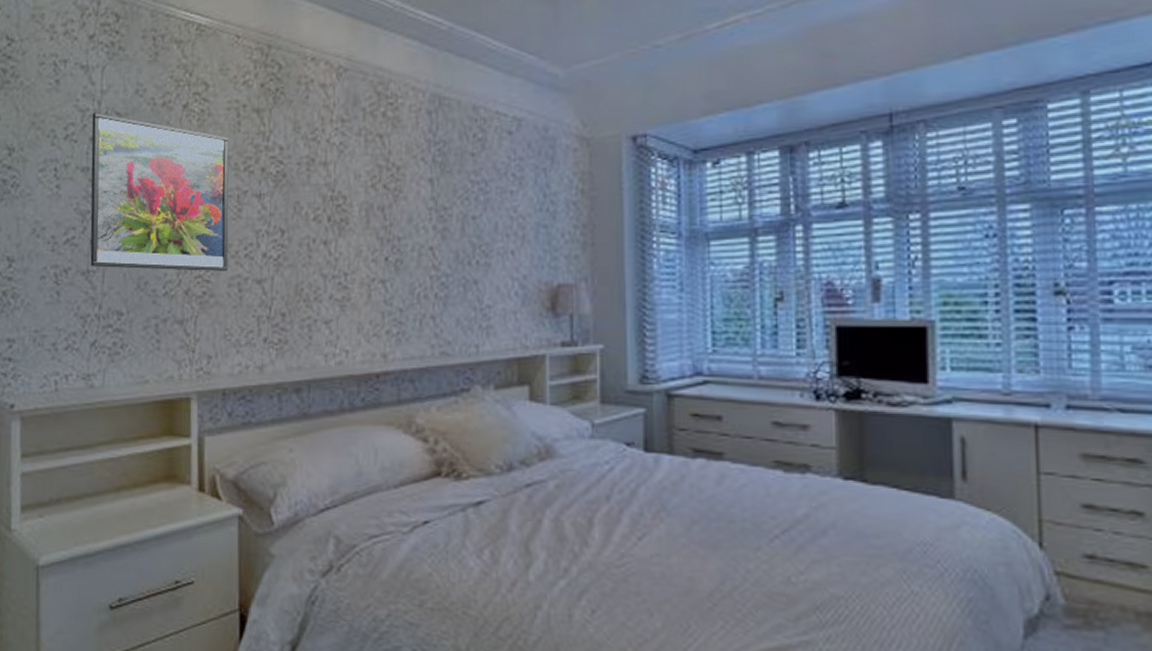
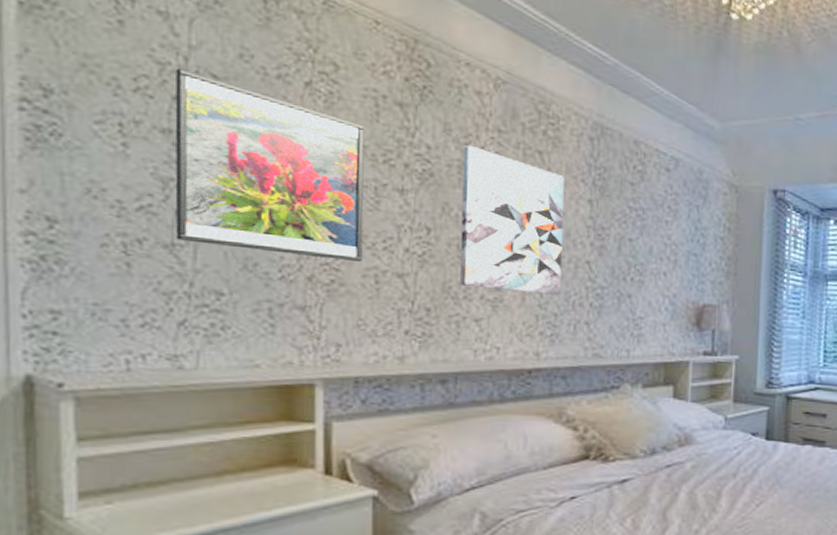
wall art: none [310,139,406,289] -> present [460,144,564,296]

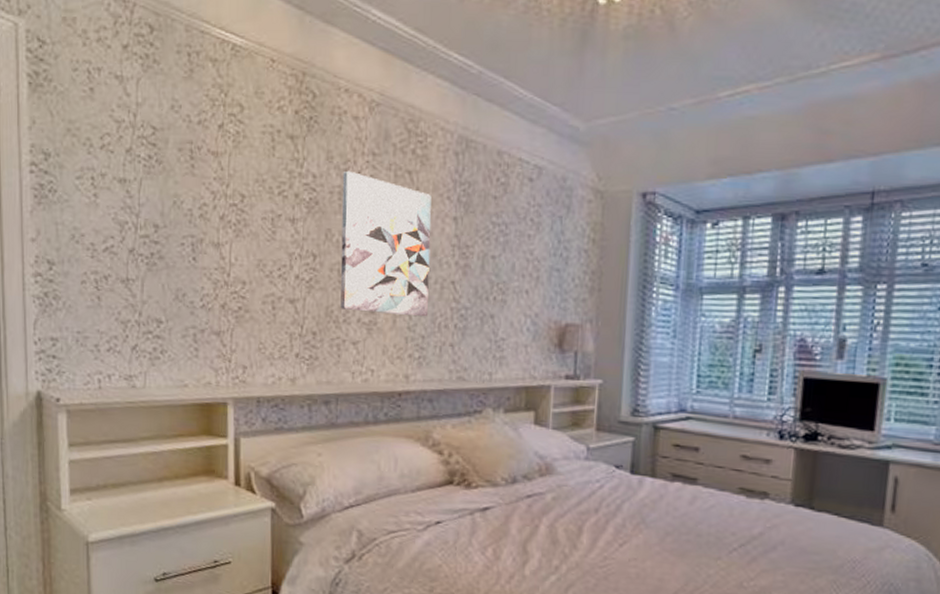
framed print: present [175,68,365,262] -> none [128,125,264,289]

